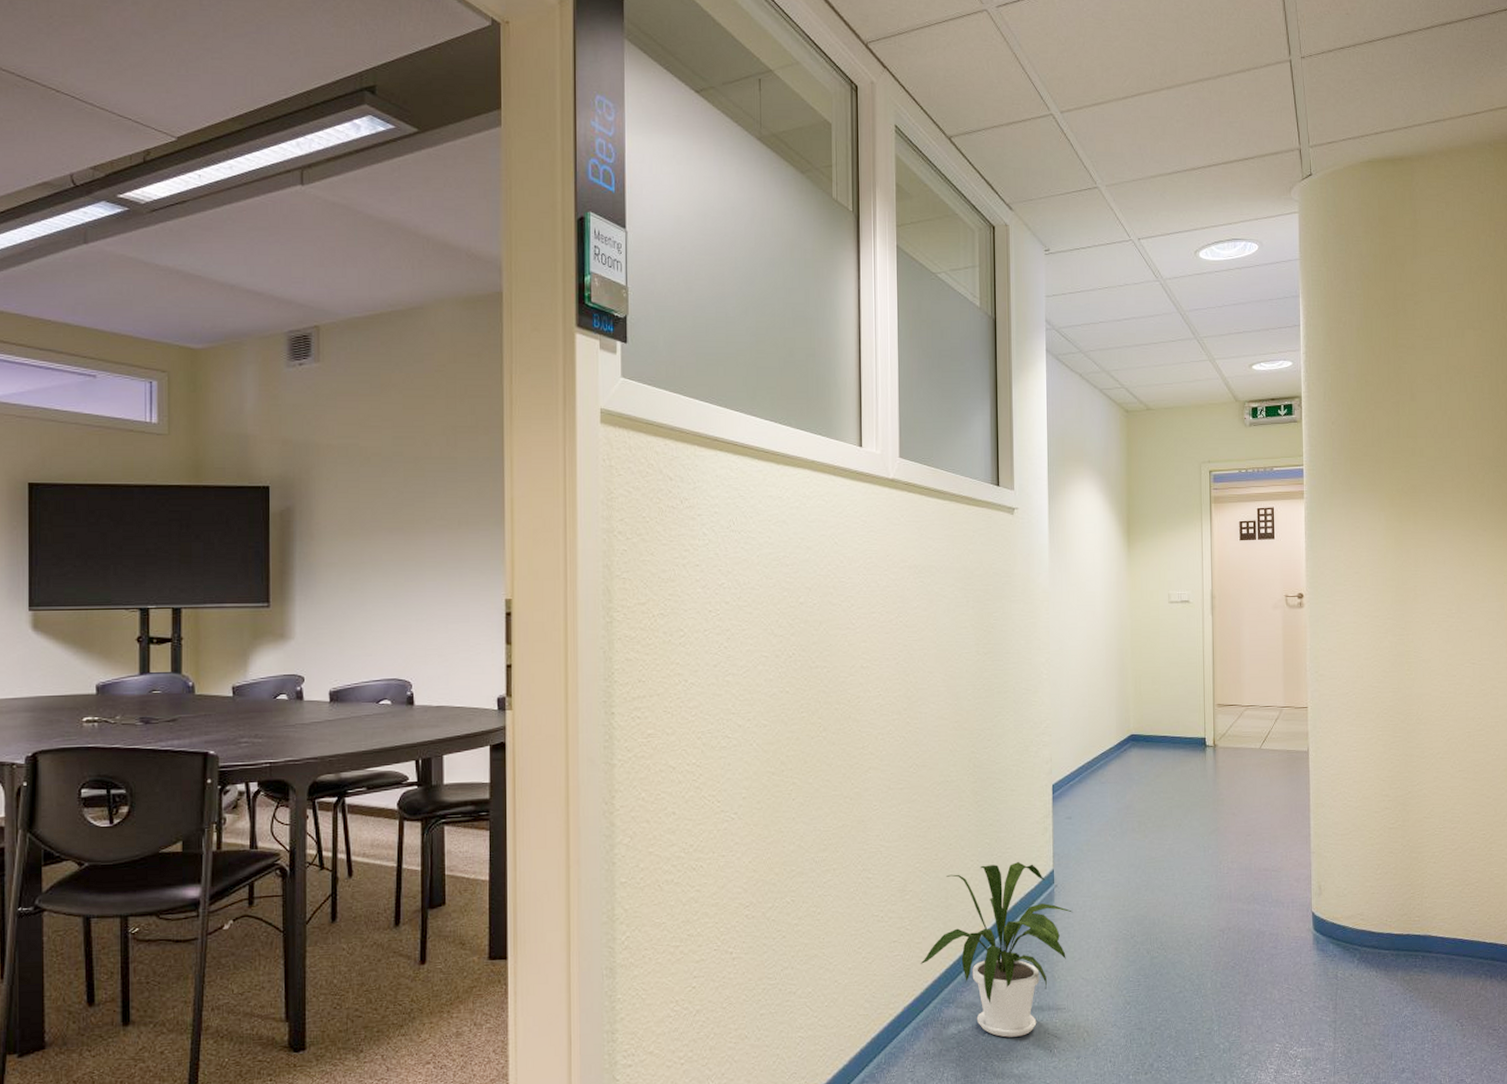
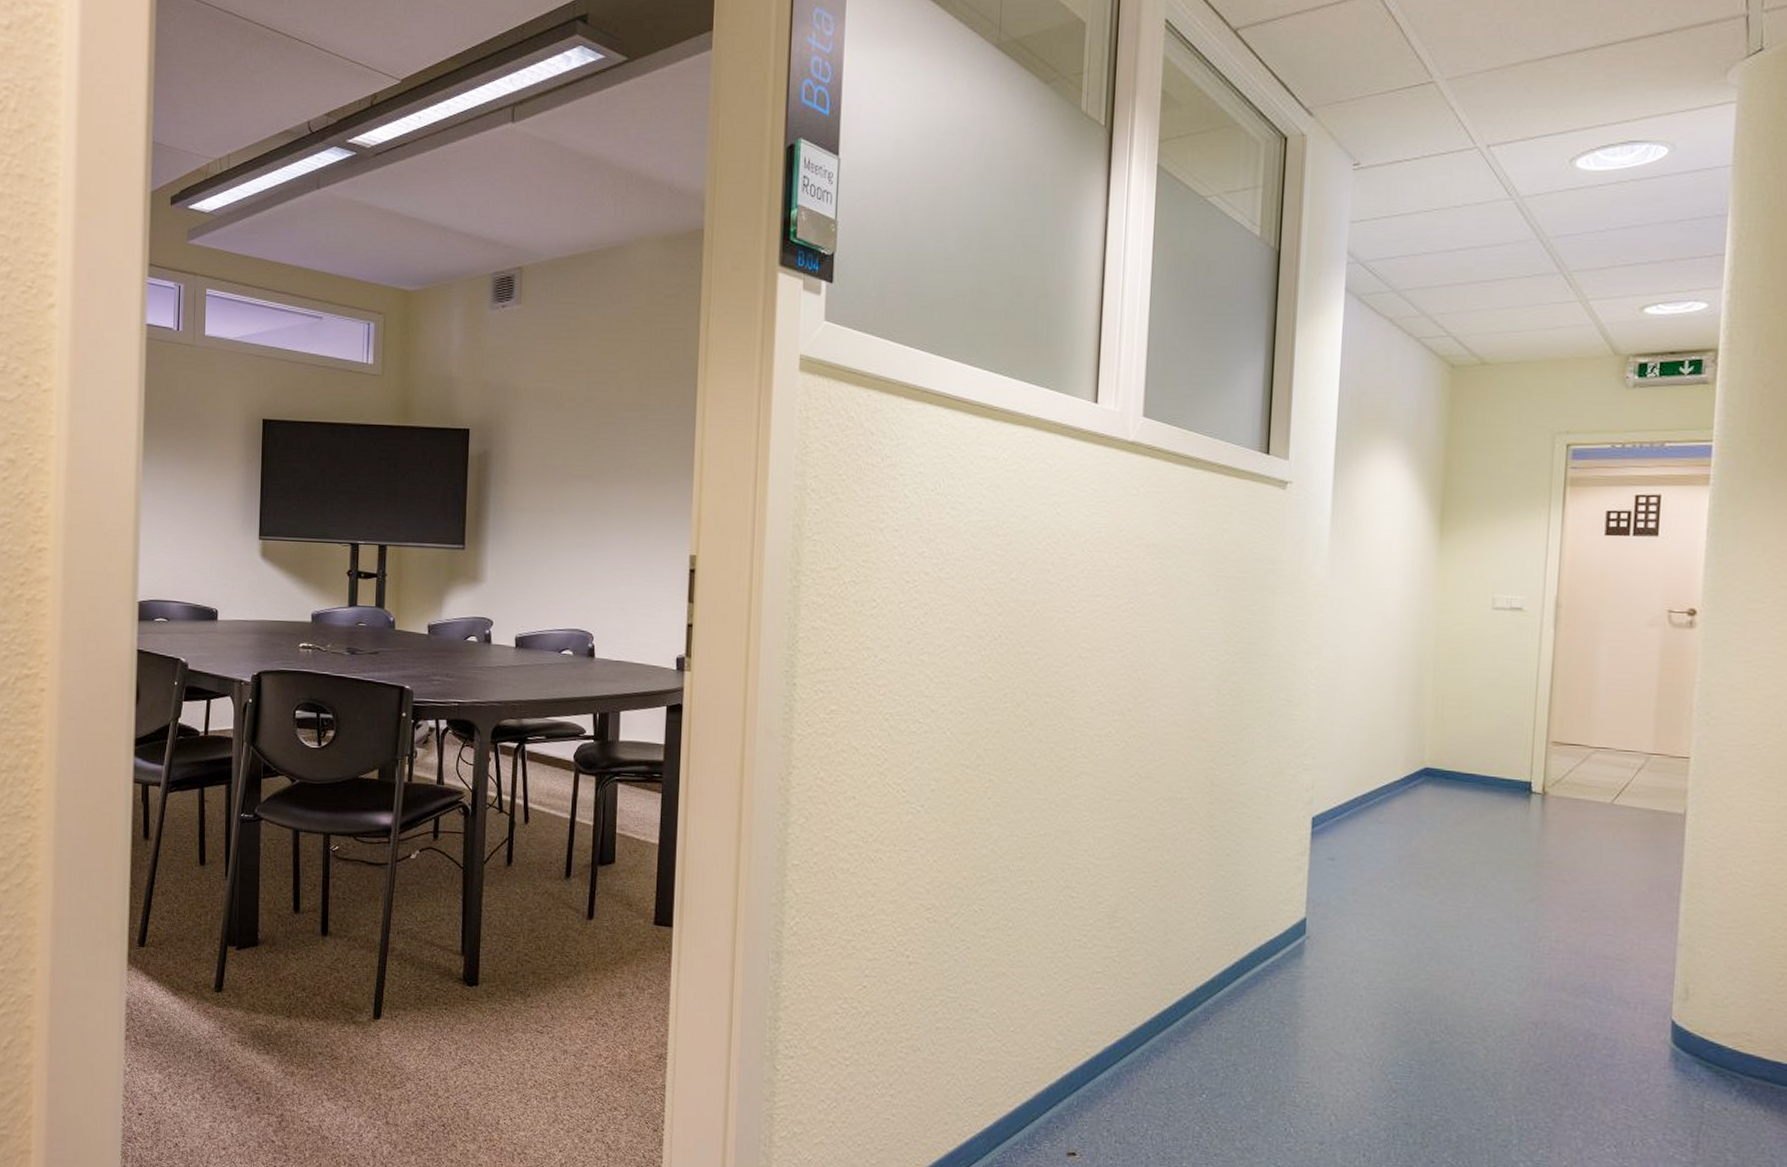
house plant: present [920,862,1073,1038] -> none [1128,900,1328,1106]

